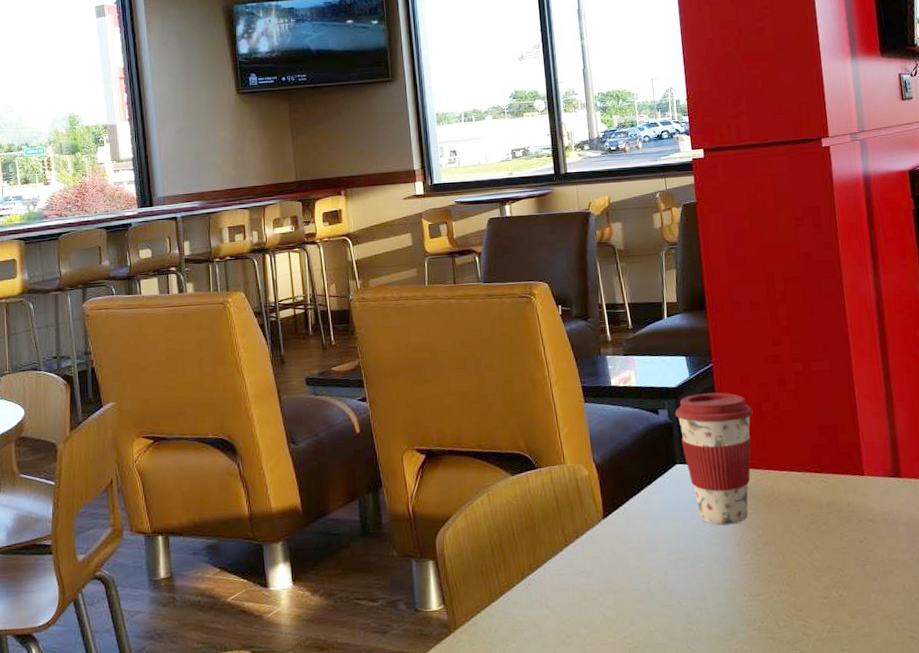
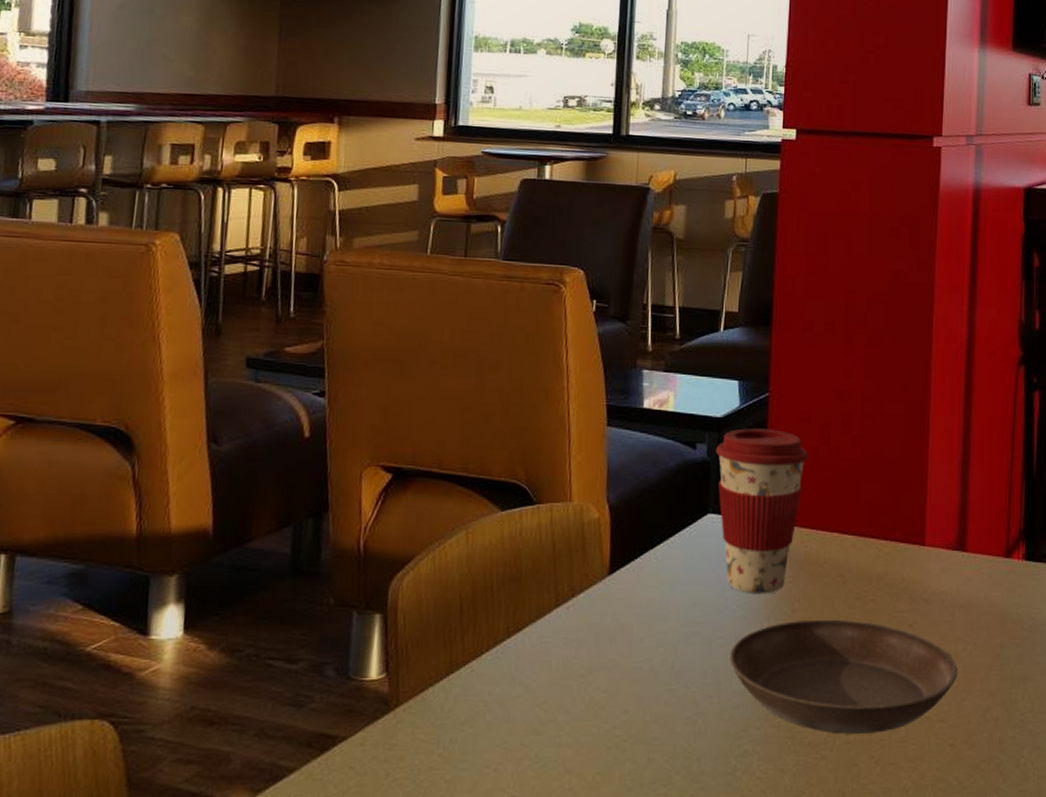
saucer: none [711,540,909,633] -> present [729,619,958,734]

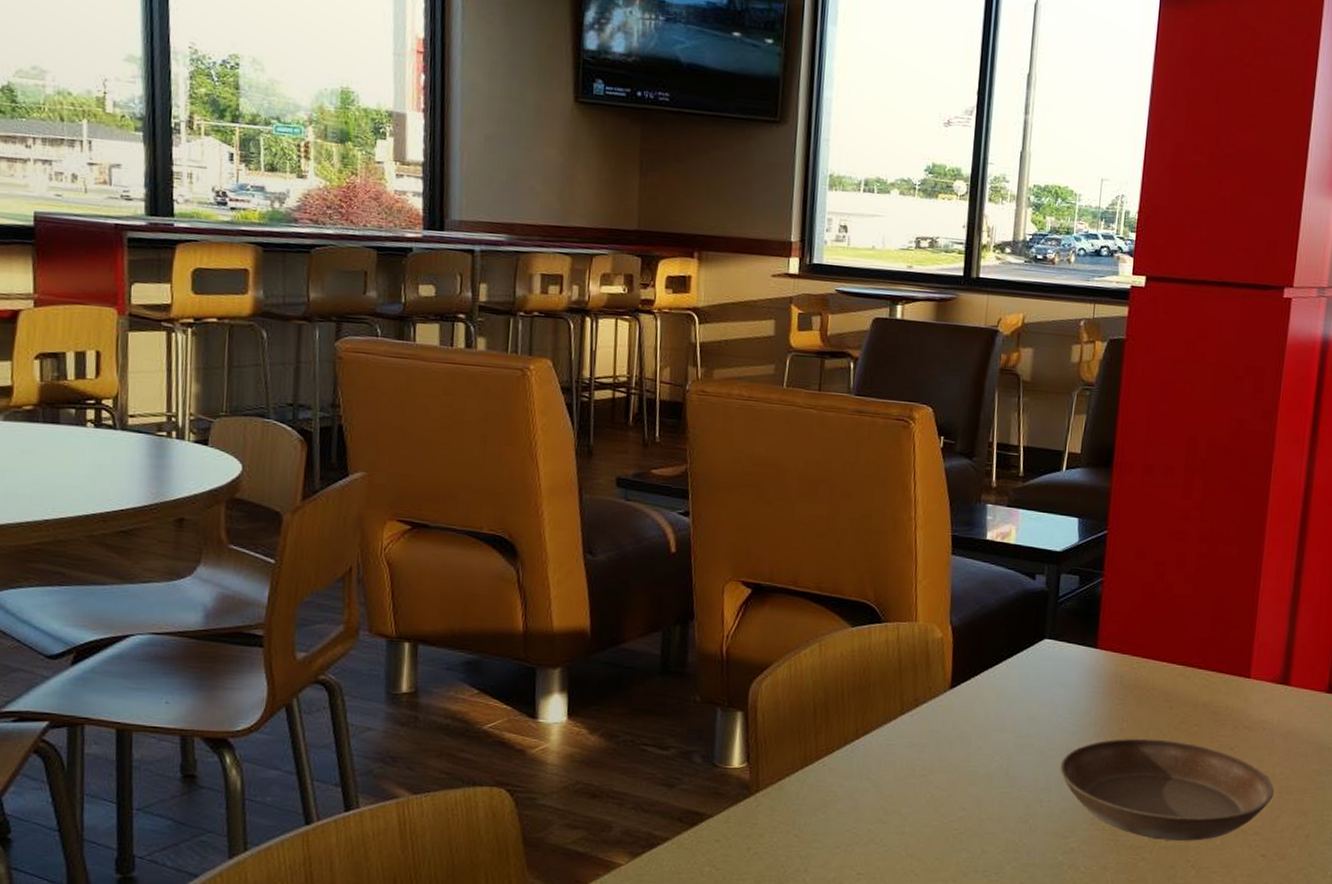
coffee cup: present [716,428,808,594] -> none [1054,562,1143,714]

